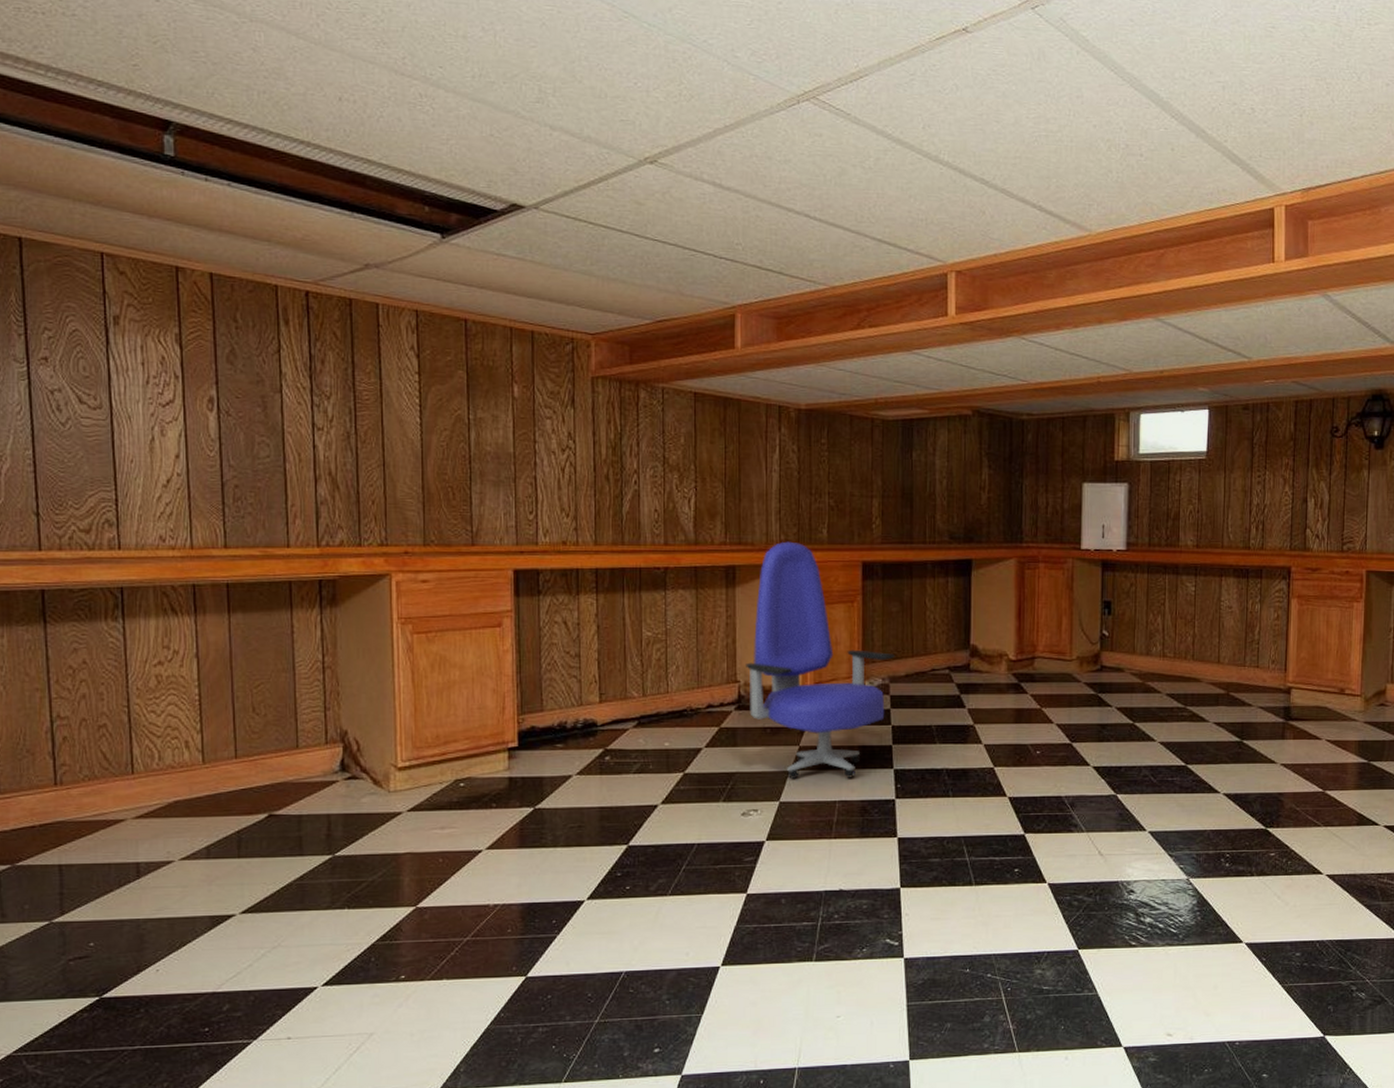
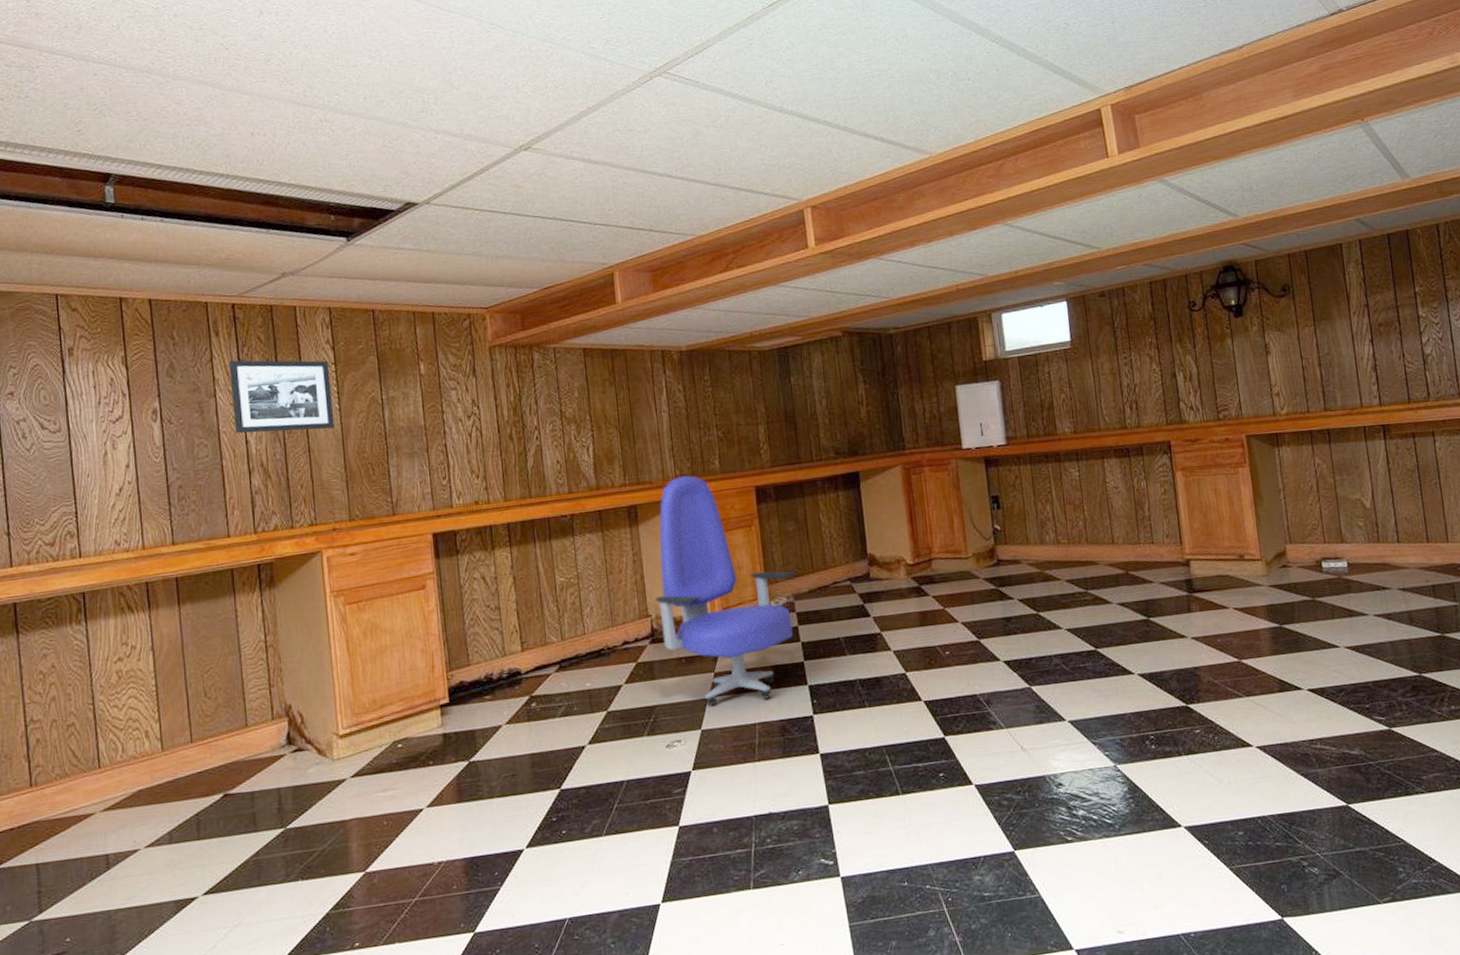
picture frame: none [299,355,414,444] -> present [229,360,335,434]

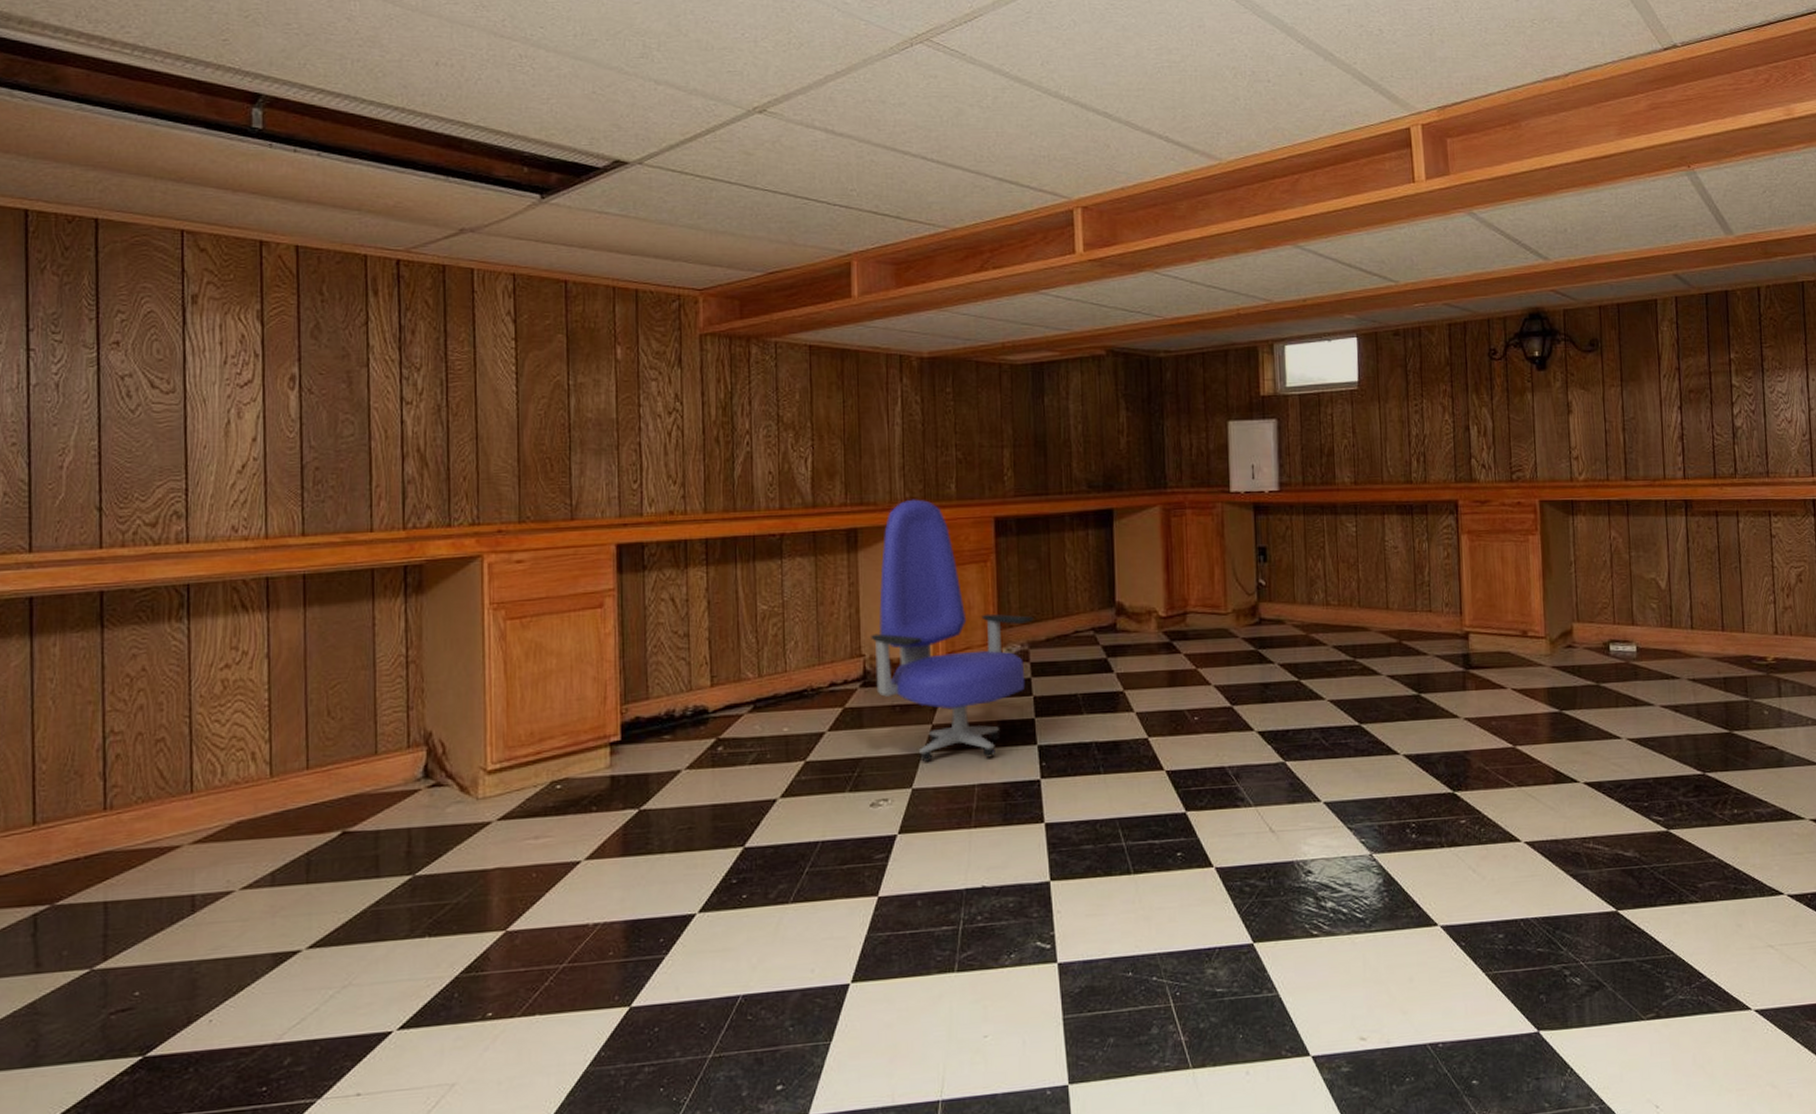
picture frame: present [229,360,335,434] -> none [387,326,510,415]

